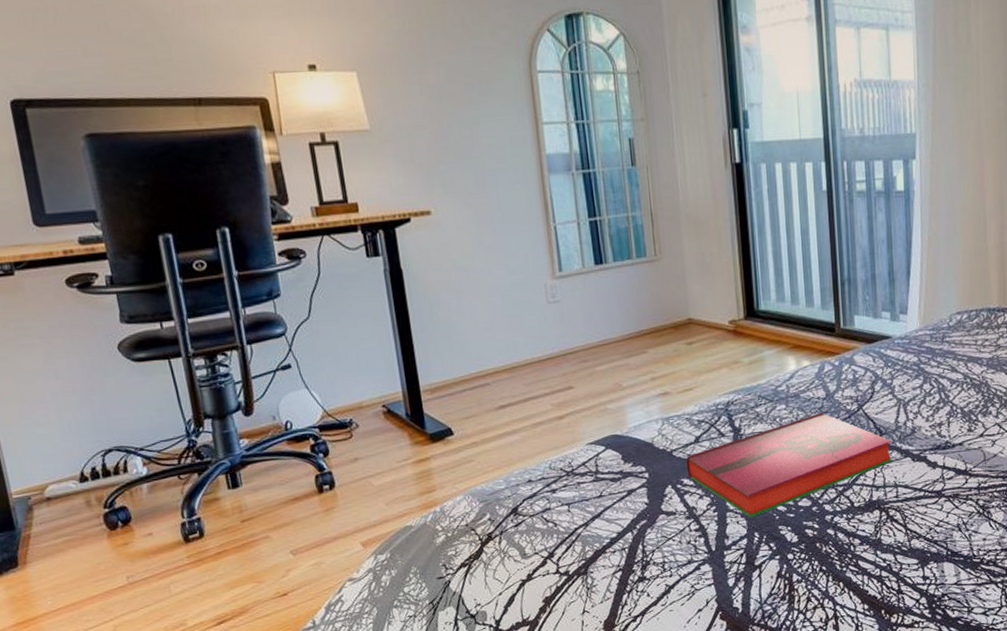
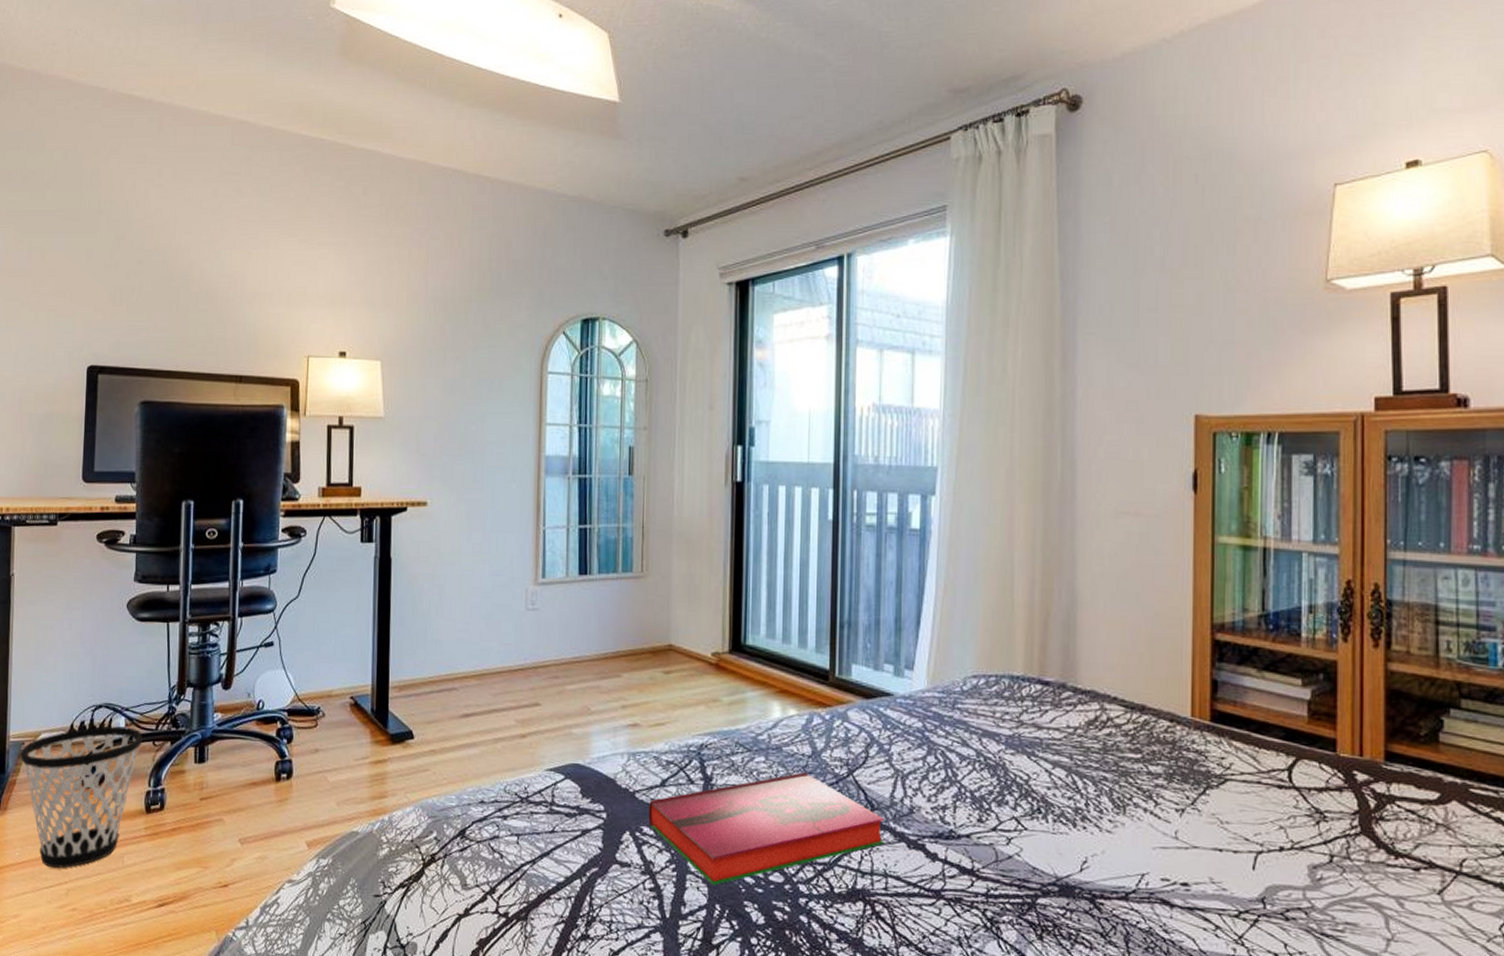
wastebasket: none [29,466,166,610] -> present [21,726,142,869]

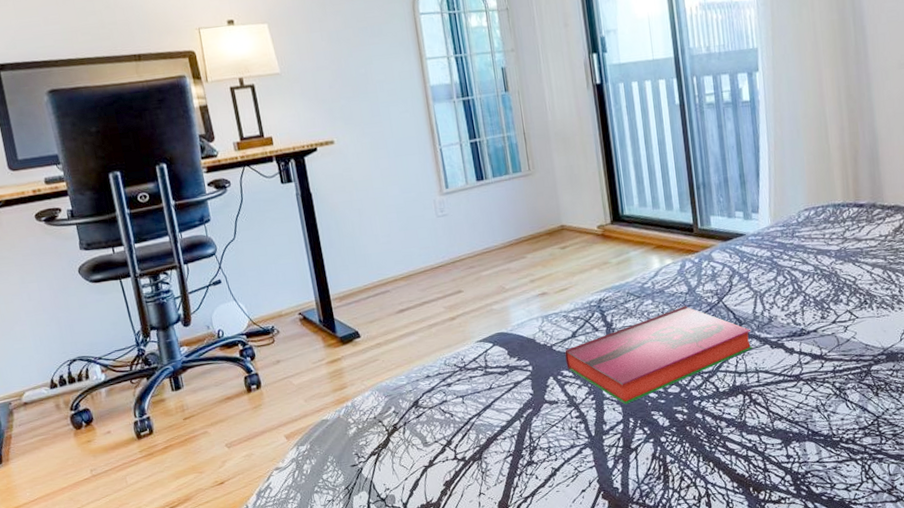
wastebasket: present [21,726,142,869] -> none [10,372,121,499]

